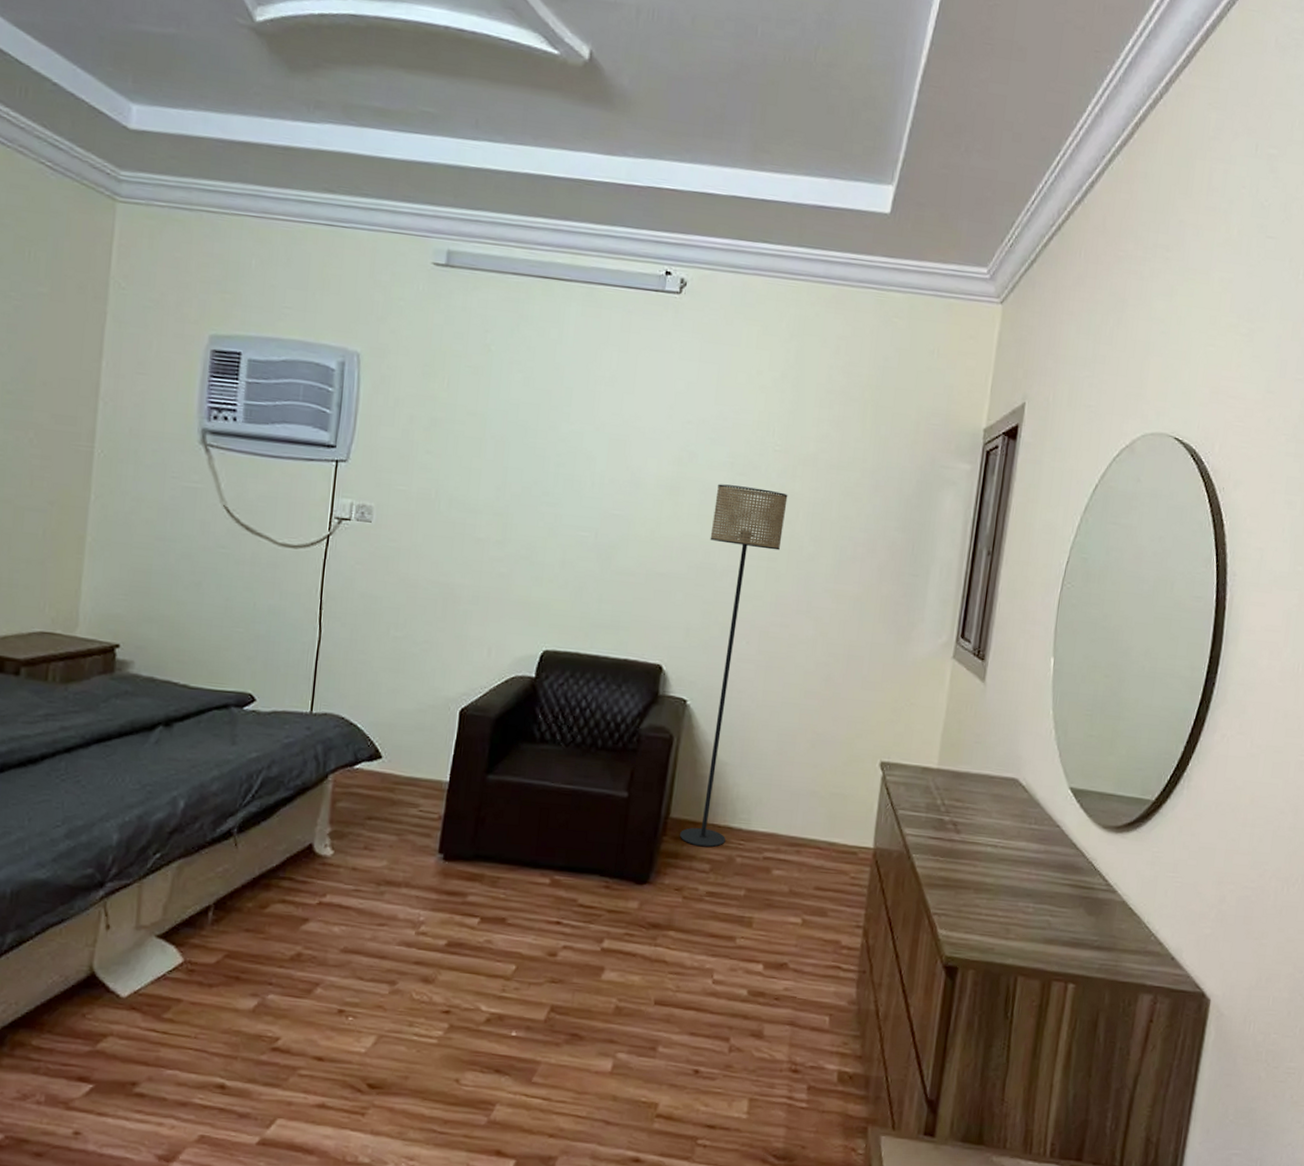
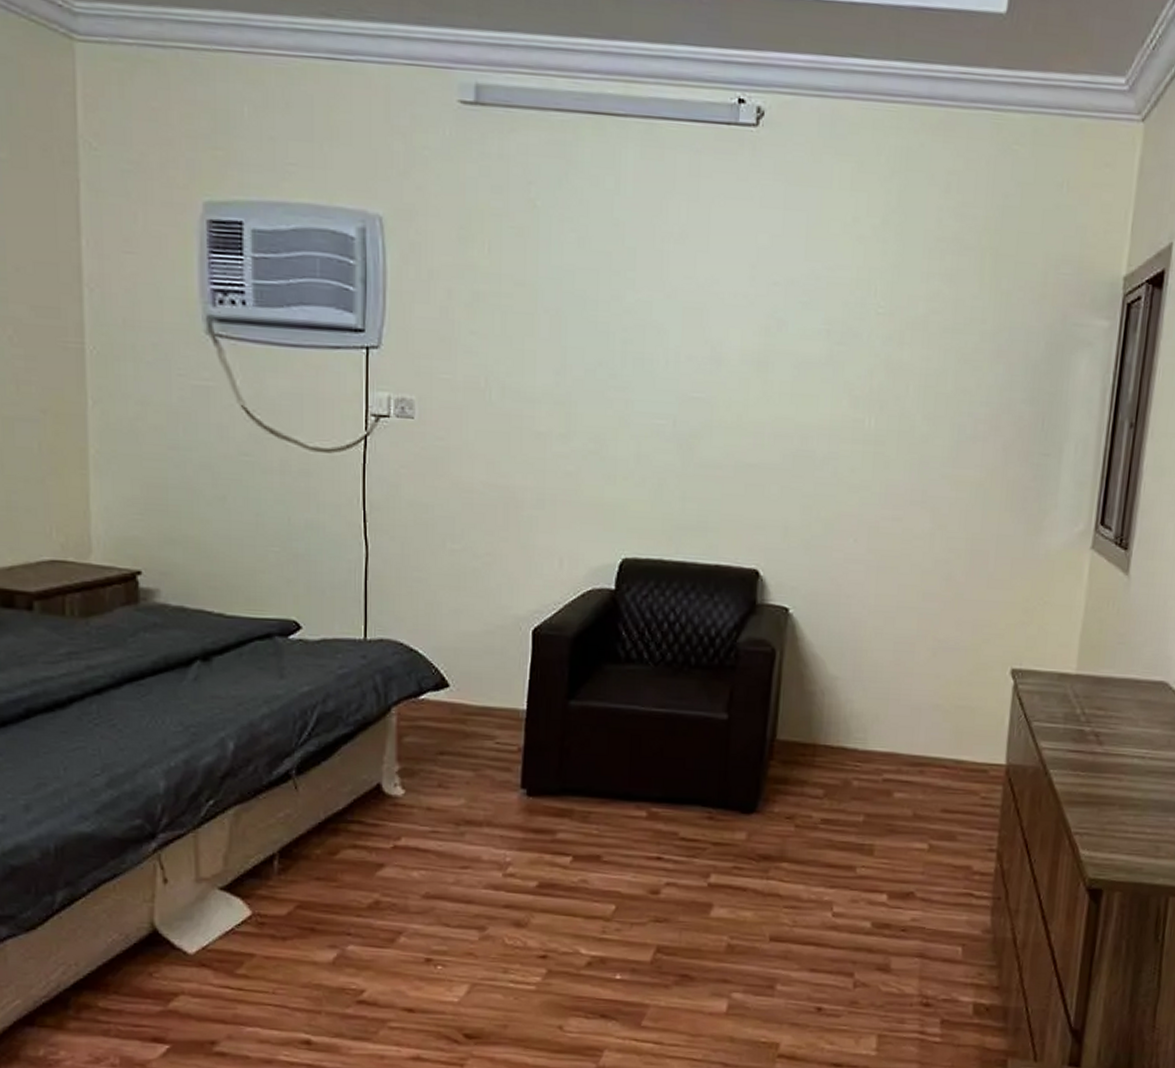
floor lamp: present [680,484,788,848] -> none [789,356,895,771]

